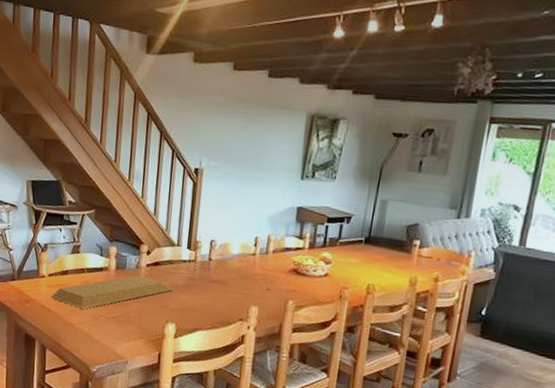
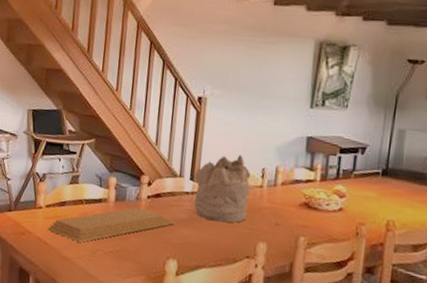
mineral sample: none [191,224,245,289] -> present [194,155,251,223]

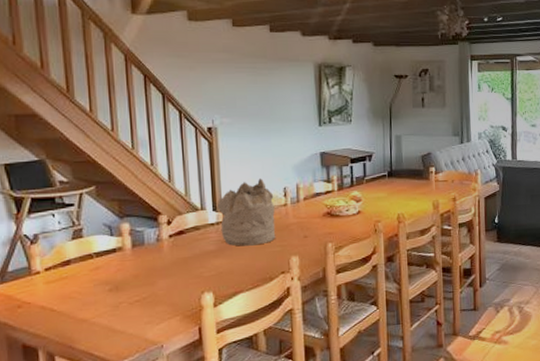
cutting board: present [47,207,176,242] -> none [51,249,205,300]

